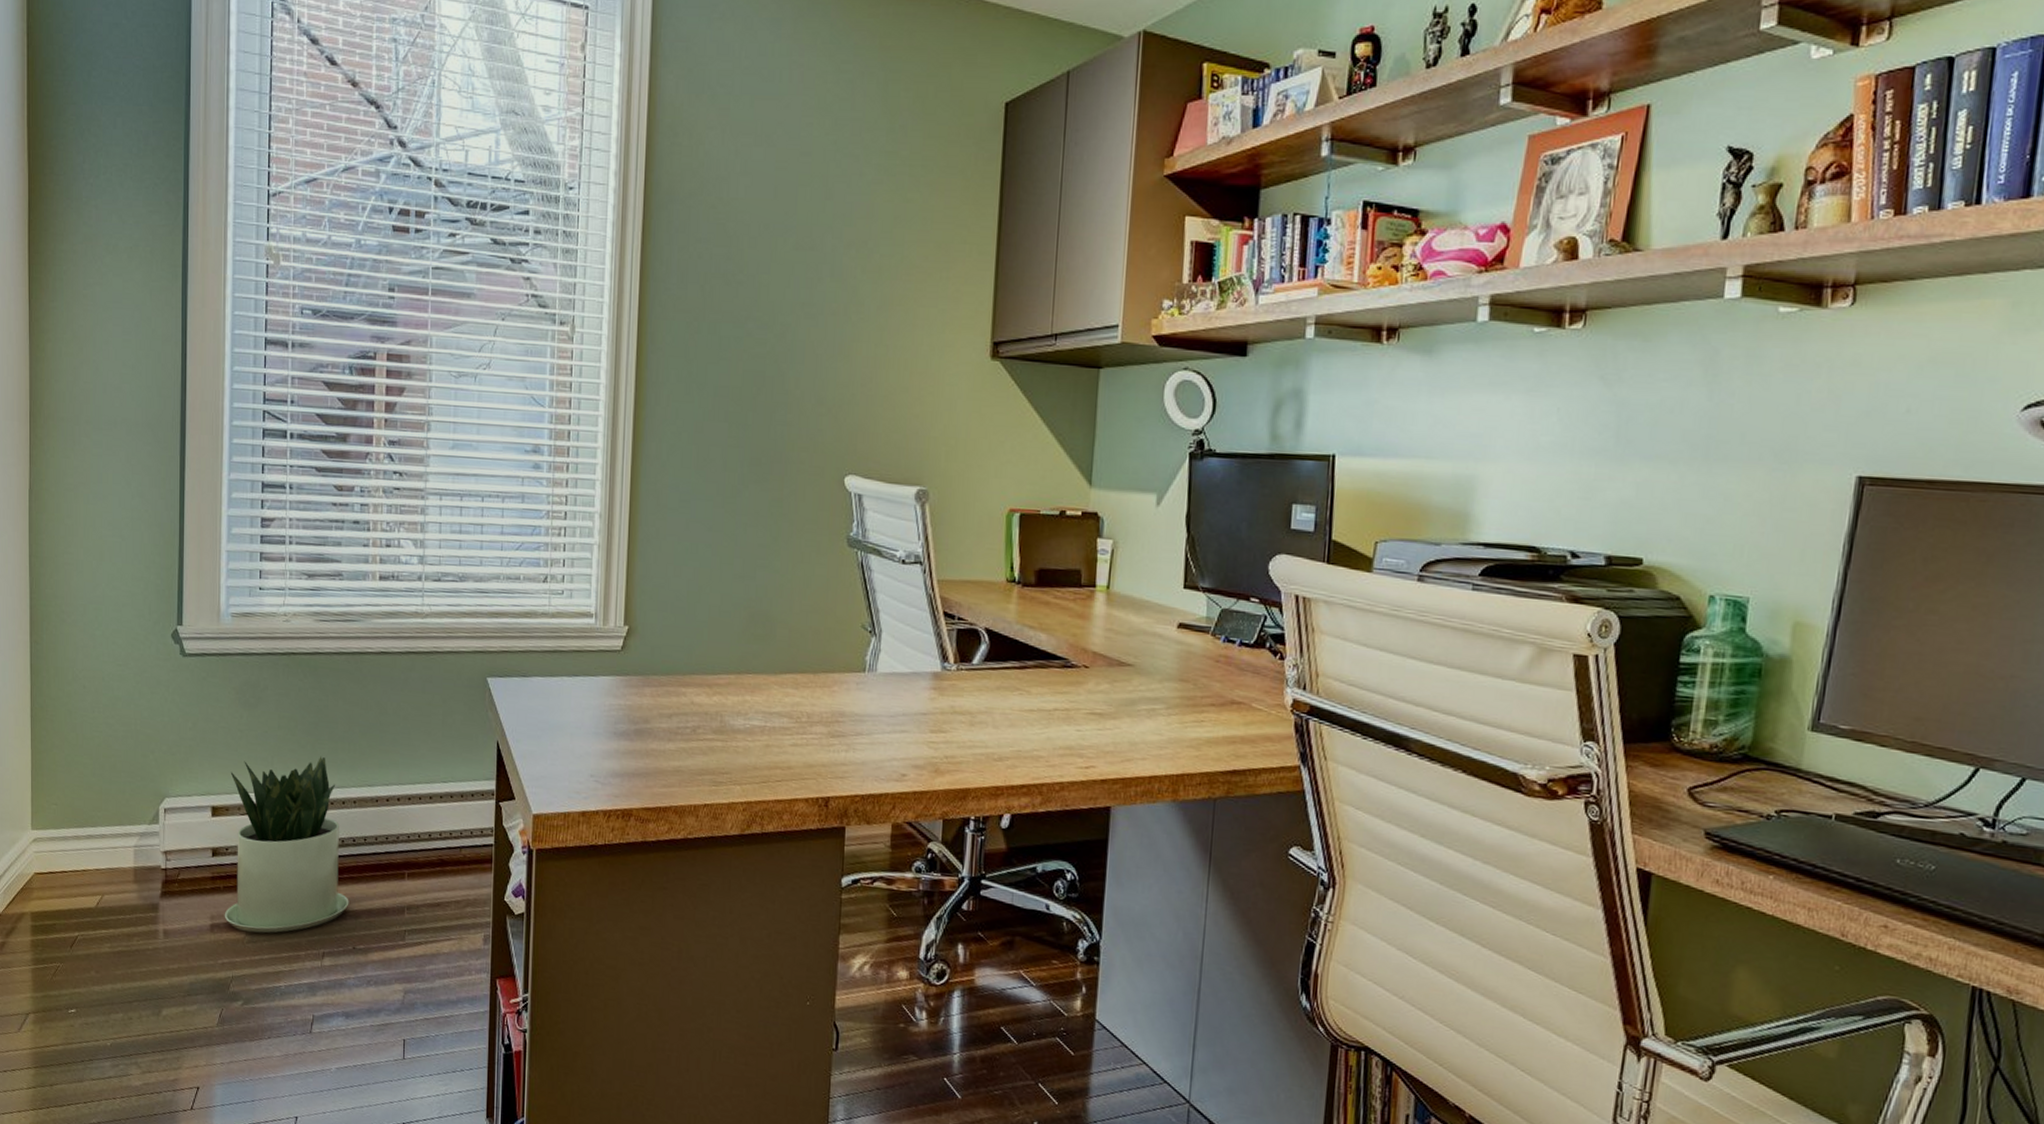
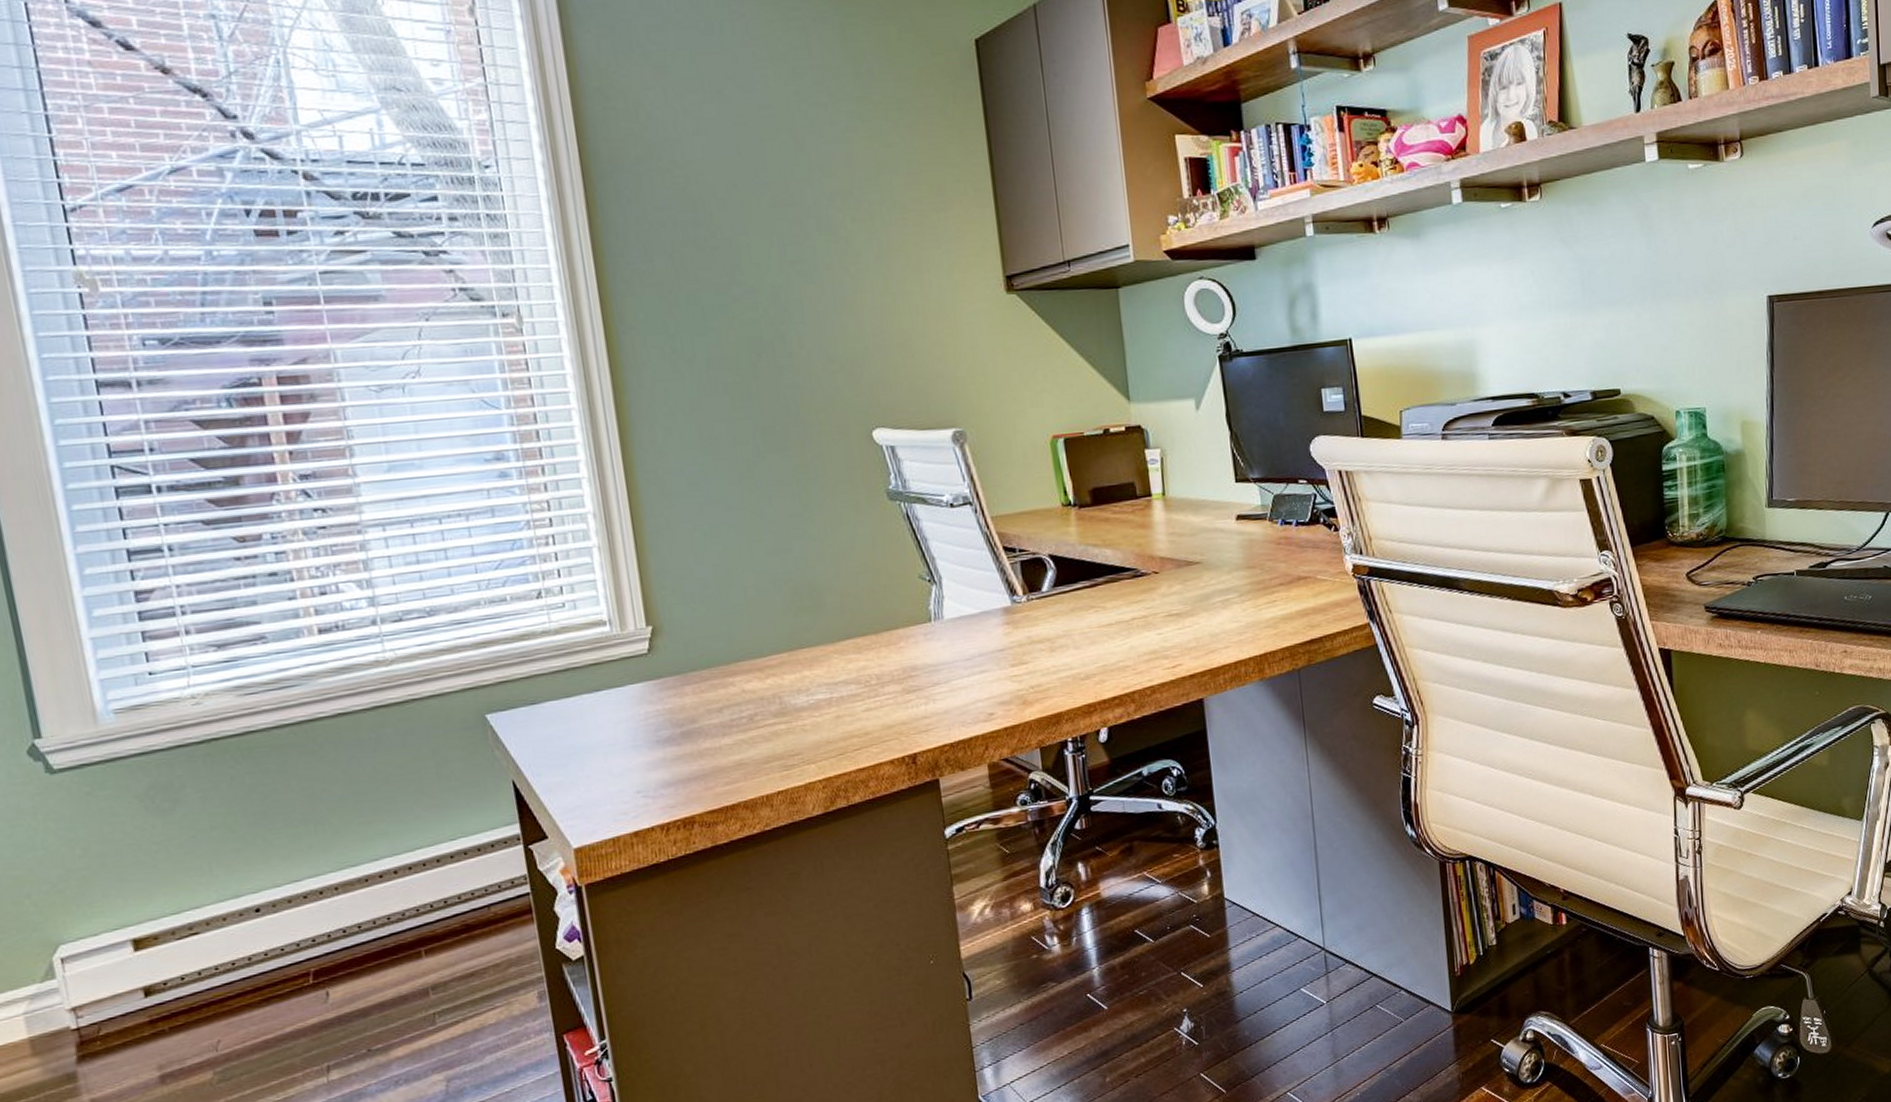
planter: present [224,756,349,933] -> none [151,847,353,1072]

